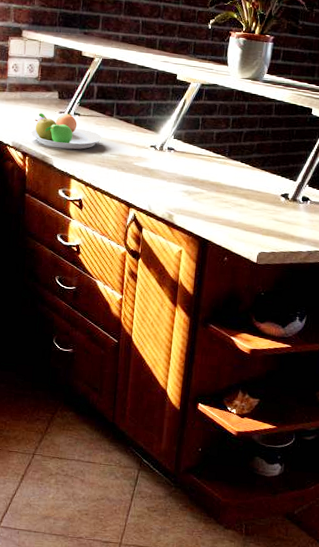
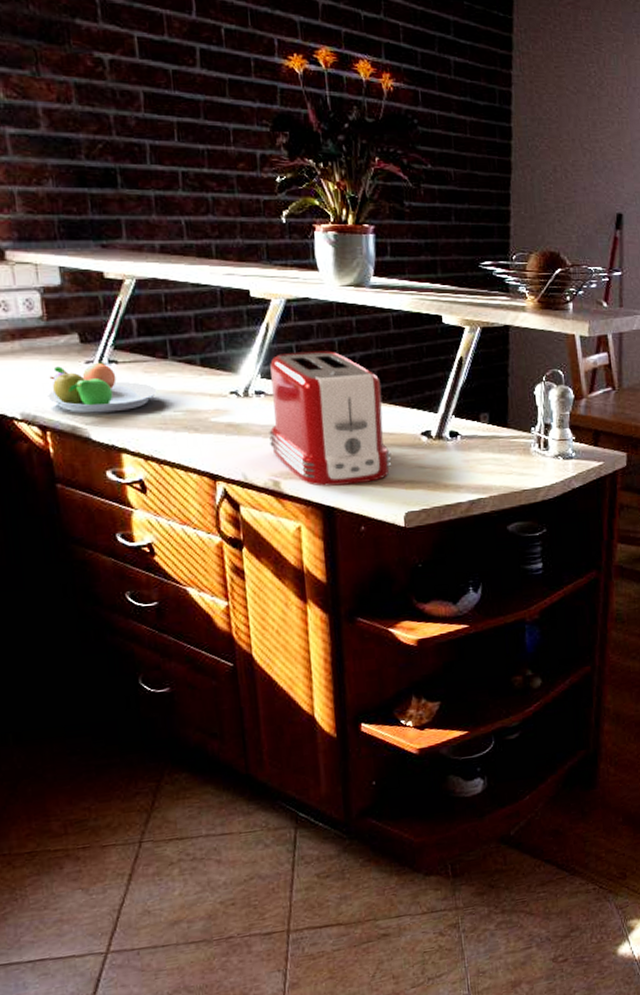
toaster: none [171,123,258,226] -> present [269,351,392,486]

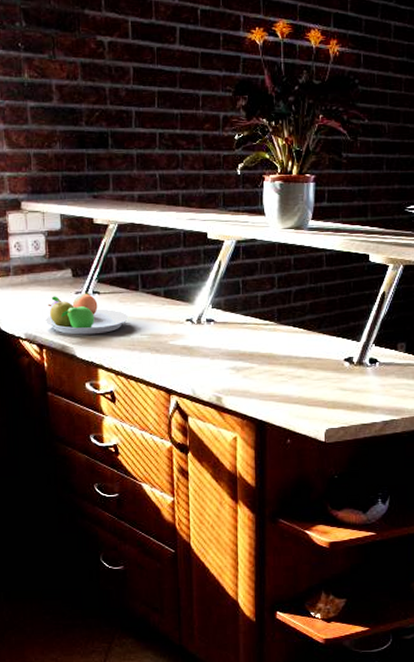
toaster: present [269,351,392,486] -> none [215,285,317,403]

